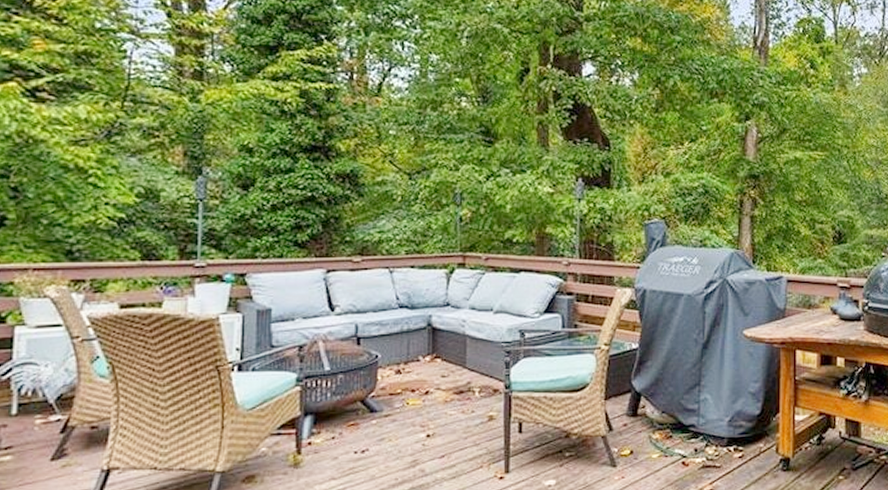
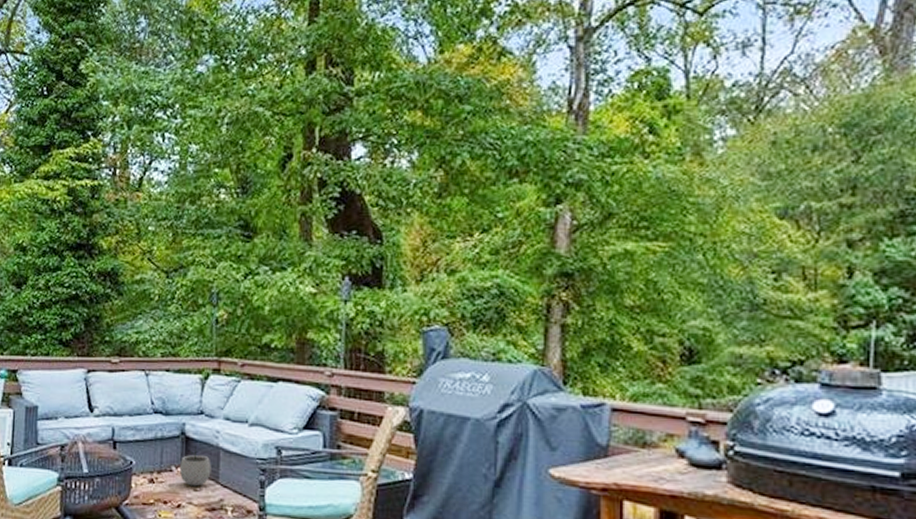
plant pot: none [427,336,458,373] -> present [180,447,211,487]

